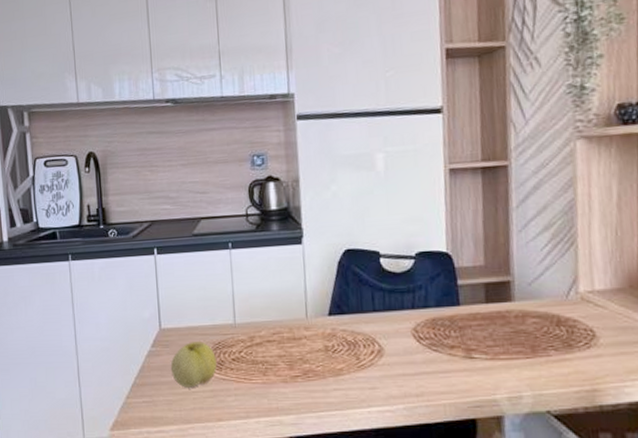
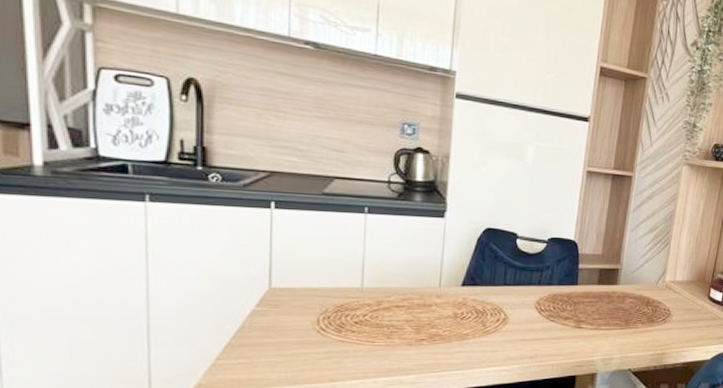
apple: present [170,342,217,388] -> none [278,303,336,349]

